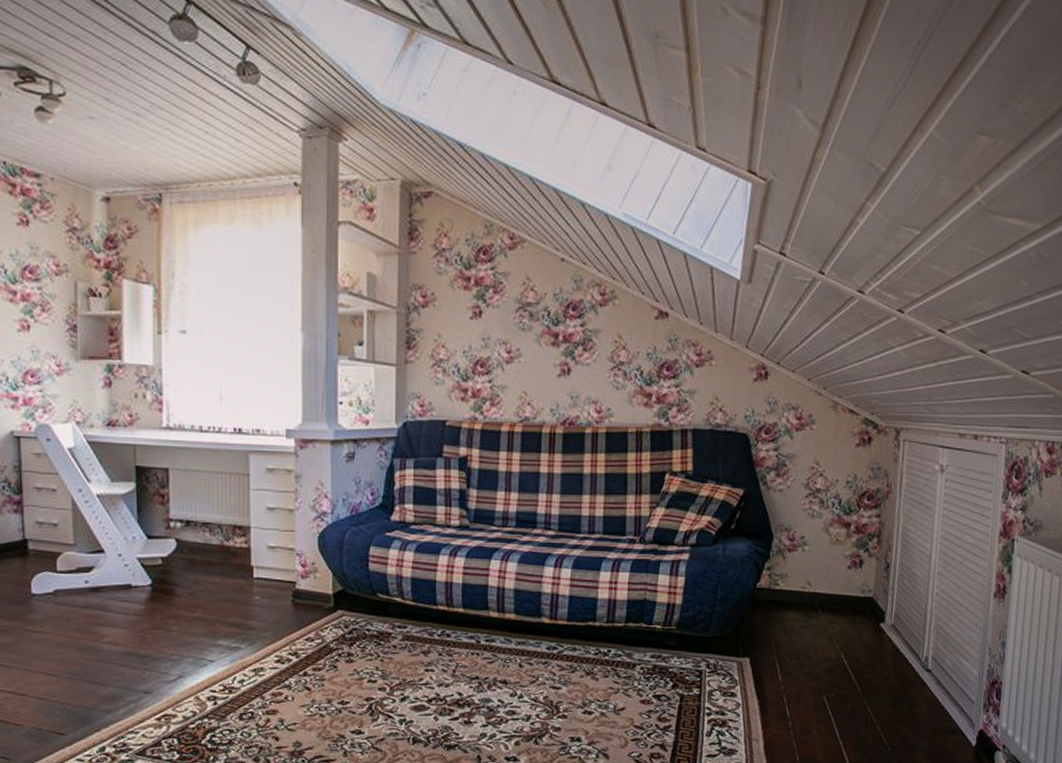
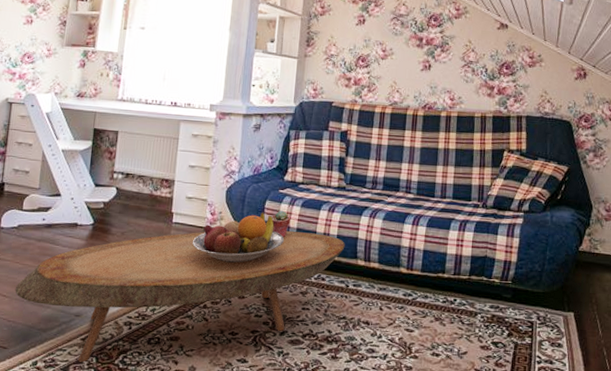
coffee table: none [63,580,473,745] -> present [15,230,345,363]
fruit bowl: none [282,560,397,622] -> present [192,212,285,263]
potted succulent: none [379,557,403,590] -> present [271,210,291,238]

